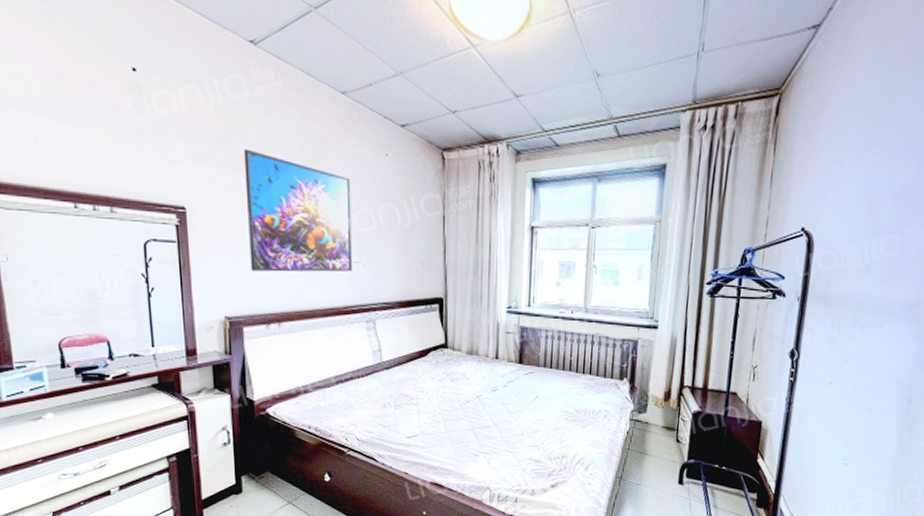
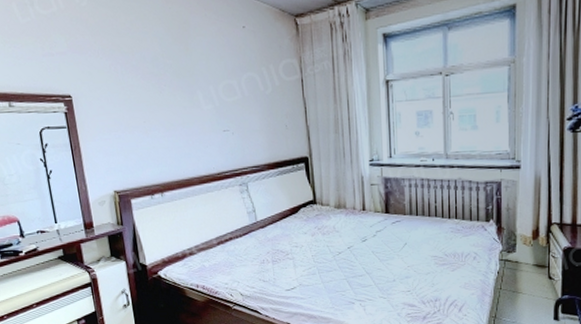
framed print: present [244,148,352,272] -> none [116,36,222,148]

